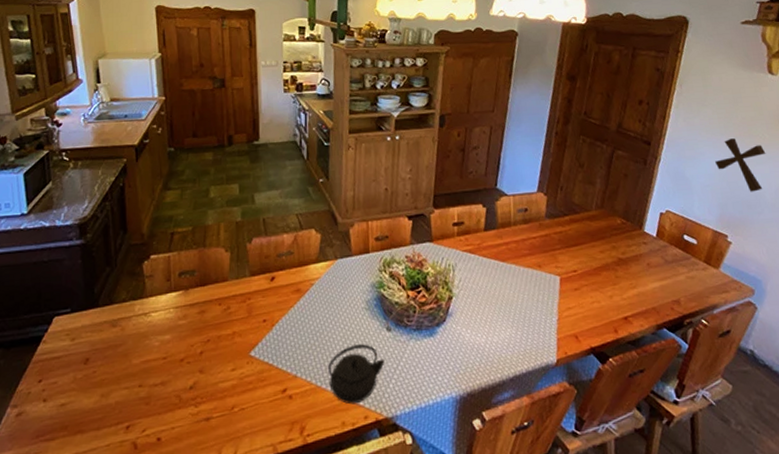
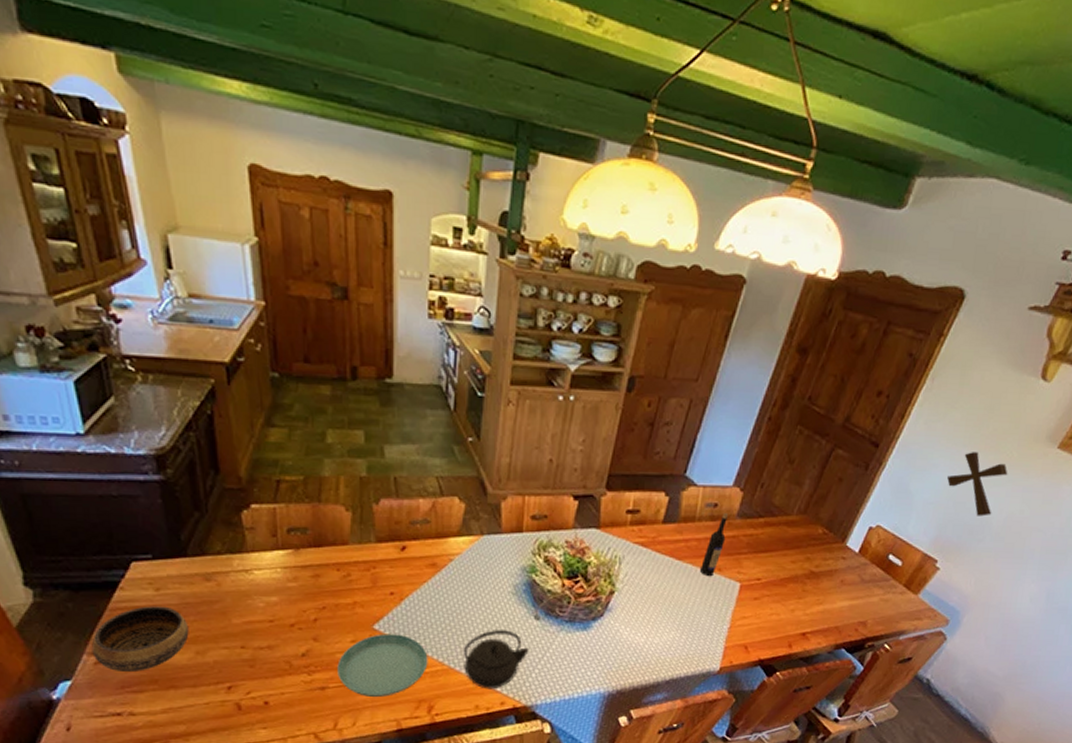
bowl: none [15,354,96,422] -> present [91,606,189,673]
saucer: none [220,358,298,424] -> present [337,633,428,698]
wine bottle: none [522,215,540,274] -> present [699,512,729,577]

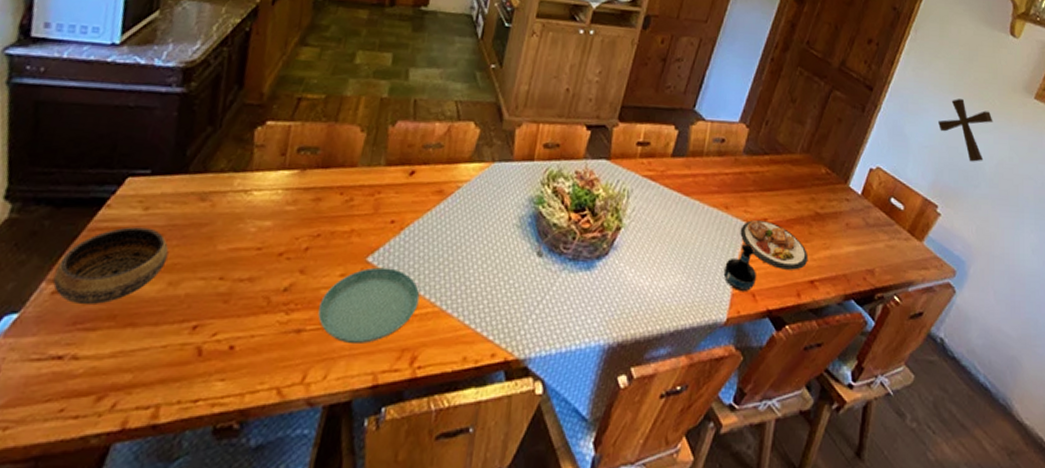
kettle: present [463,630,529,689] -> none [456,266,528,338]
wine bottle: present [699,512,729,577] -> none [706,147,735,215]
tequila bottle: none [716,603,750,644] -> present [723,244,757,291]
plate: none [733,581,801,624] -> present [740,220,809,270]

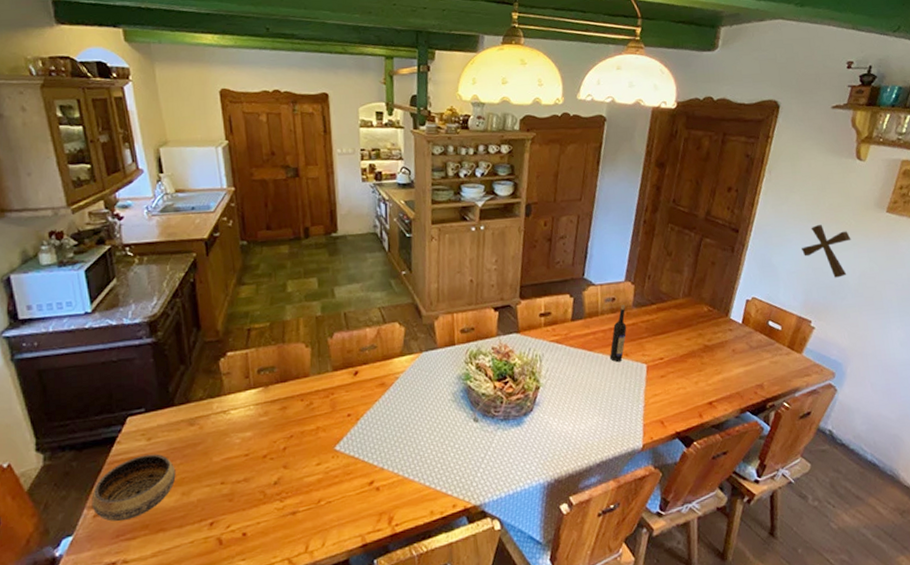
saucer: present [318,267,420,345] -> none [305,451,385,516]
wine bottle: none [706,147,735,215] -> present [609,304,627,363]
tequila bottle: present [723,244,757,291] -> none [633,382,663,421]
plate: present [740,220,809,270] -> none [641,360,705,398]

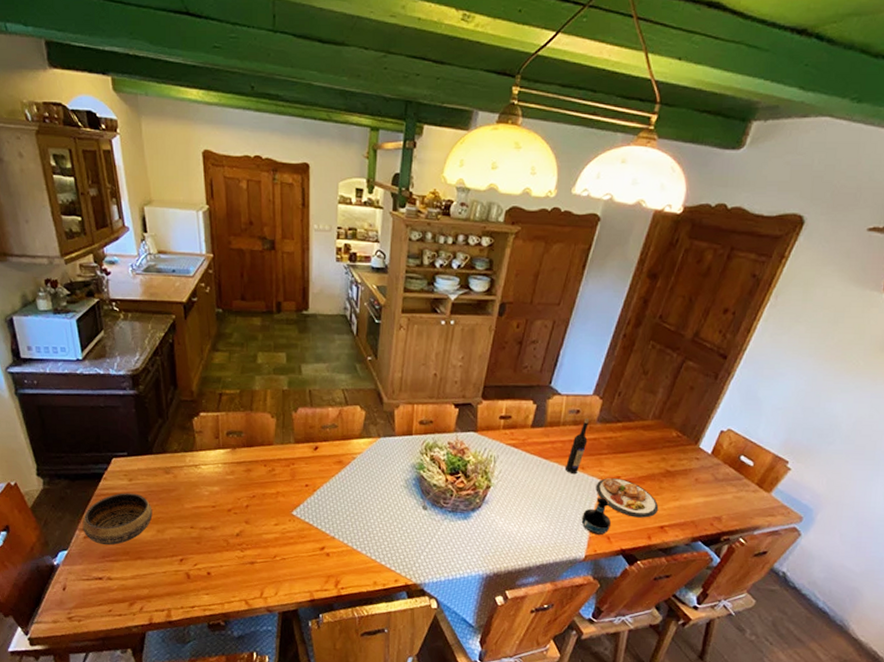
tequila bottle: none [633,382,663,421] -> present [581,498,612,535]
plate: none [641,360,705,398] -> present [595,478,659,518]
decorative cross: present [802,225,851,278] -> none [795,361,855,421]

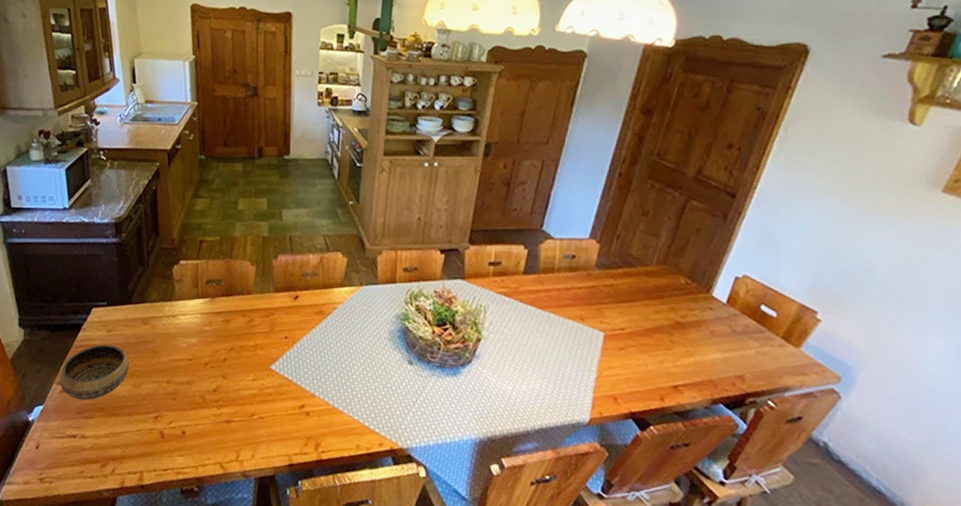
wine bottle: present [564,417,590,475] -> none [562,263,587,326]
tequila bottle: present [581,498,612,535] -> none [583,352,618,395]
plate: present [595,478,659,518] -> none [597,330,671,376]

